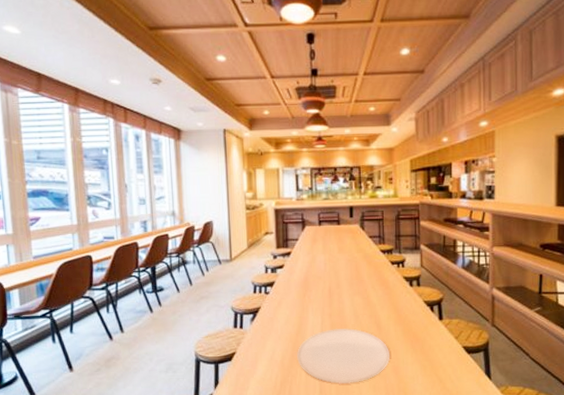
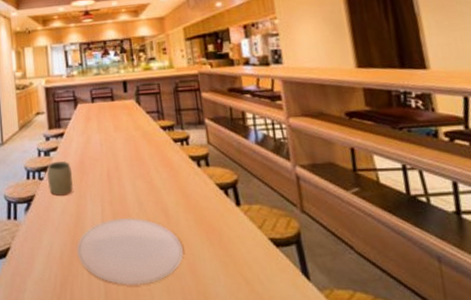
mug: none [272,277,297,309] -> present [46,160,74,197]

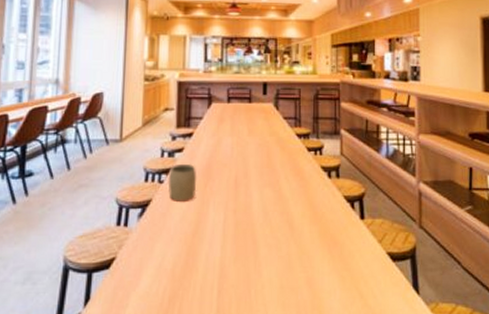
plate: present [77,218,184,286] -> none [192,228,304,301]

